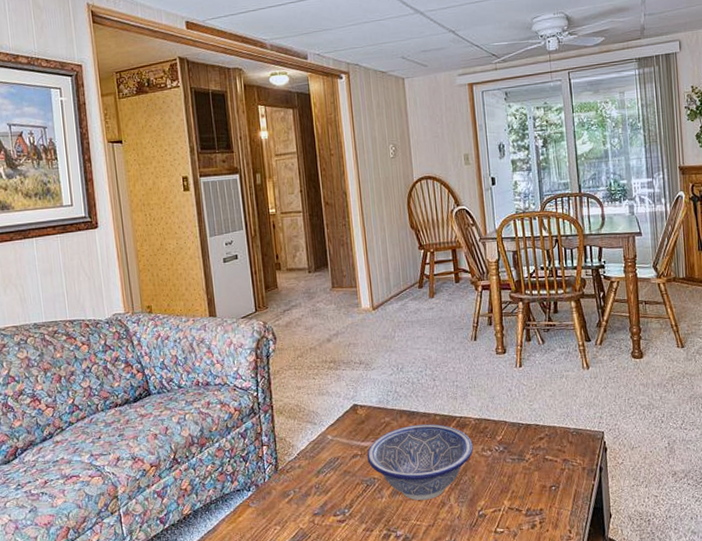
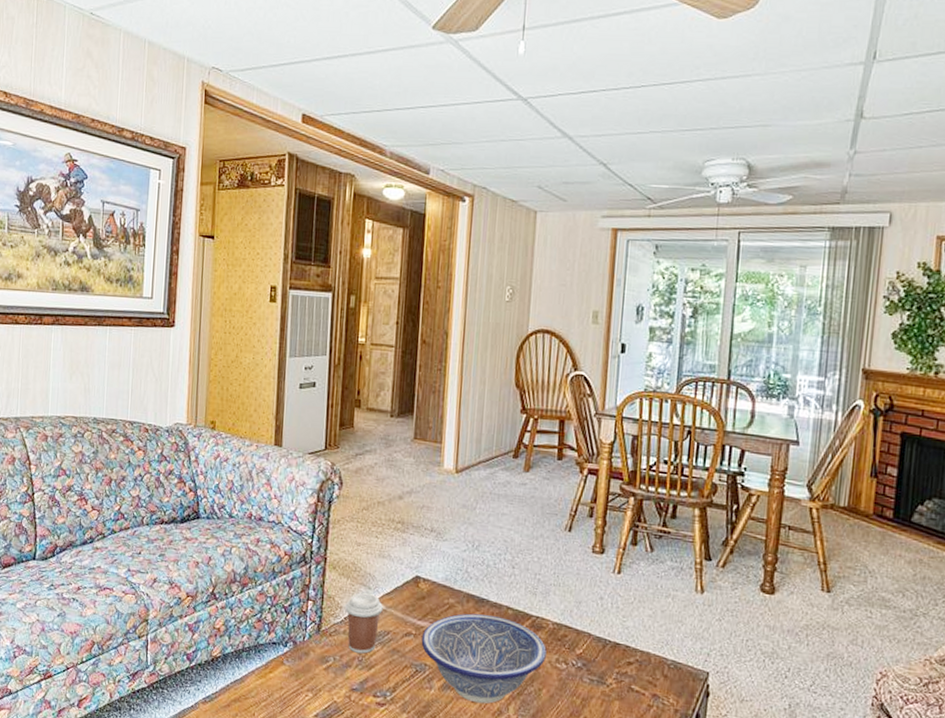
coffee cup: none [296,428,330,482] -> present [345,592,383,654]

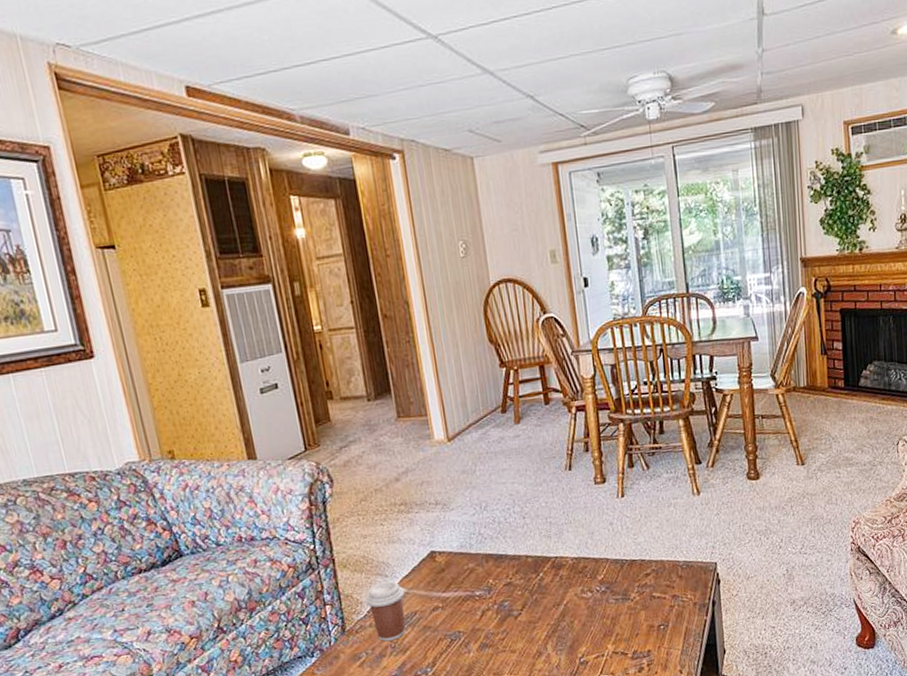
decorative bowl: present [421,613,547,704] -> none [449,566,572,653]

